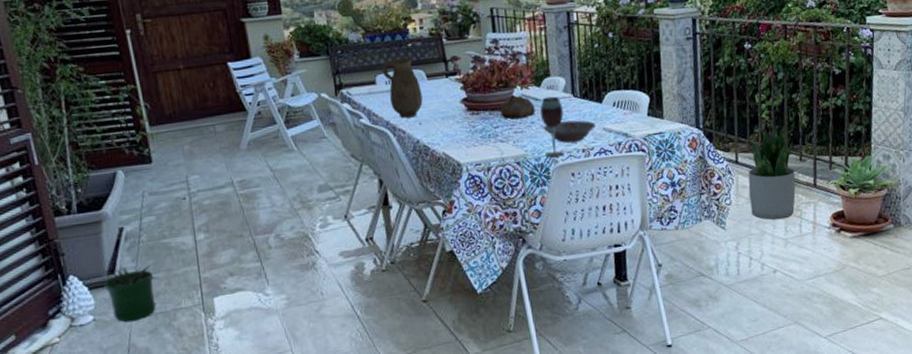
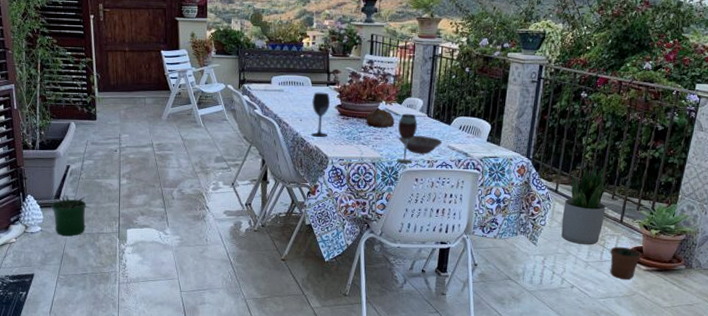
pitcher: present [381,58,423,119] -> none [277,66,306,114]
wine glass: none [430,85,456,142] -> present [311,92,331,137]
planter: none [808,214,845,253] -> present [610,246,642,279]

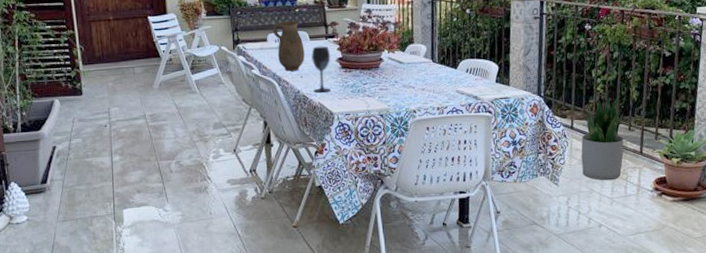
planter: present [50,195,88,236] -> none [36,177,79,223]
pitcher: none [277,66,306,114] -> present [272,21,305,72]
bread: present [366,109,395,128] -> none [369,58,399,78]
wineglass: present [396,113,417,164] -> none [403,60,423,113]
bowl: present [398,136,443,154] -> none [404,82,451,101]
planter: present [610,246,642,279] -> none [633,178,666,213]

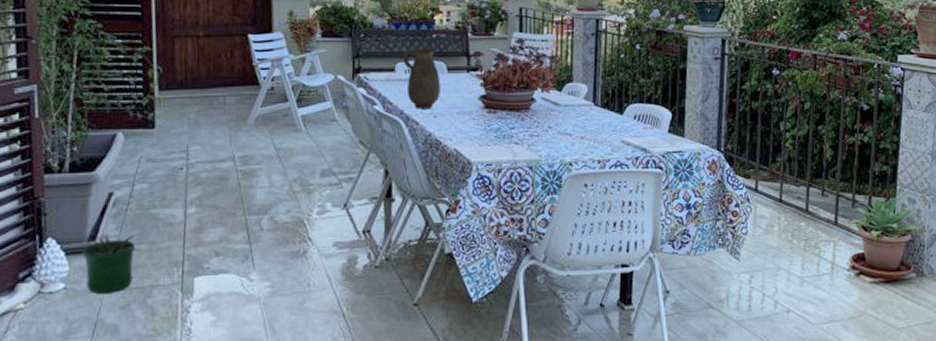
planter: none [36,177,79,223] -> present [81,234,138,293]
wine glass: present [311,46,331,93] -> none [448,80,472,137]
planter: present [581,97,624,181] -> none [766,156,816,256]

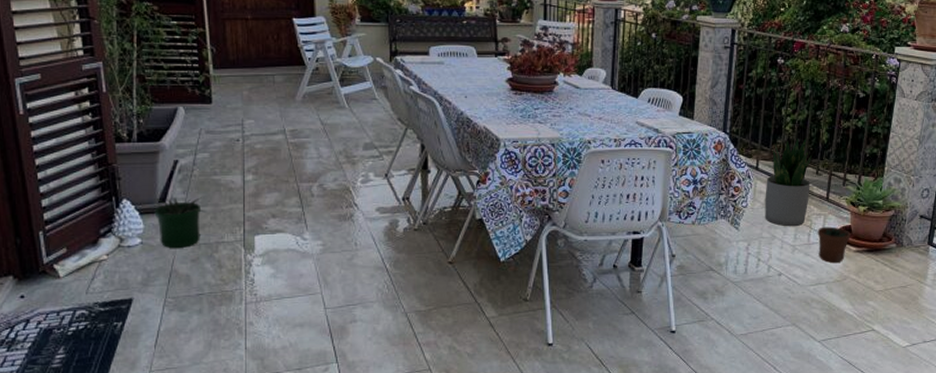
pitcher: present [402,49,440,109] -> none [436,34,471,90]
planter: none [766,156,816,256] -> present [765,139,811,227]
planter: none [827,254,865,296] -> present [817,226,851,263]

